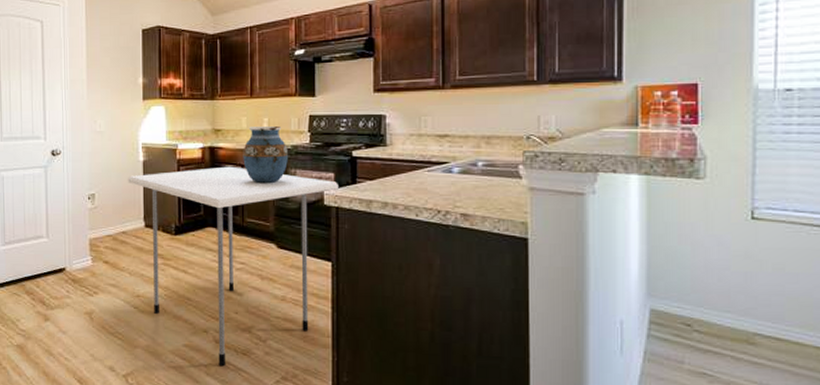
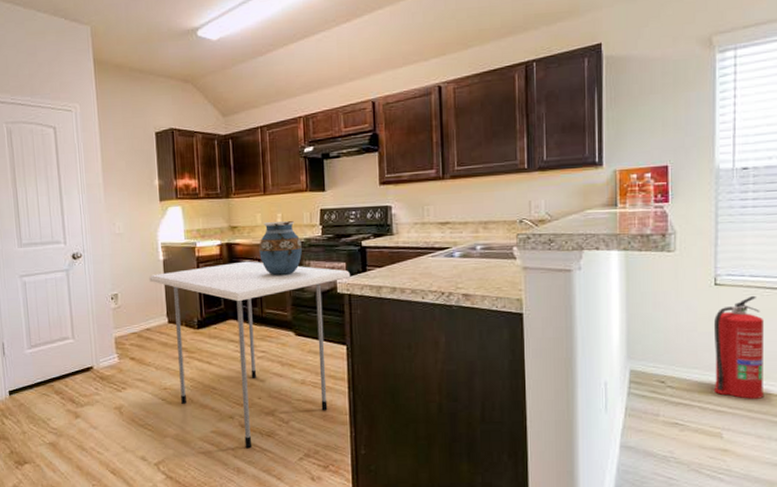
fire extinguisher: none [749,234,812,352] -> present [713,296,765,399]

